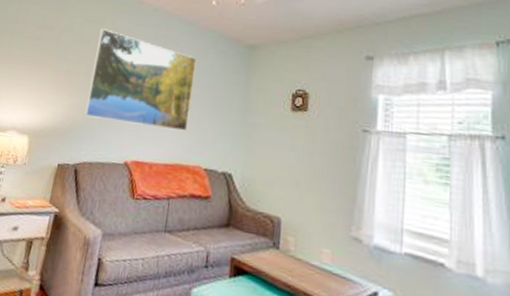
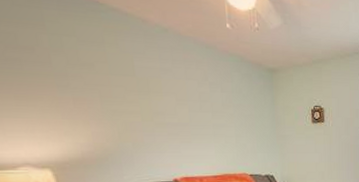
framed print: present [84,29,197,132] -> none [101,50,228,147]

